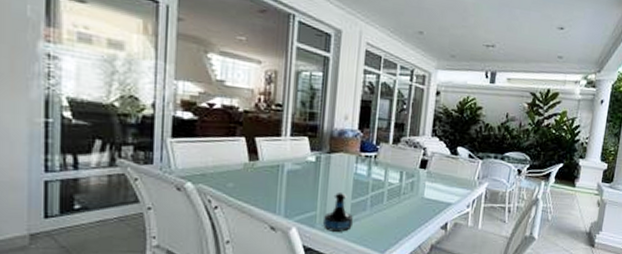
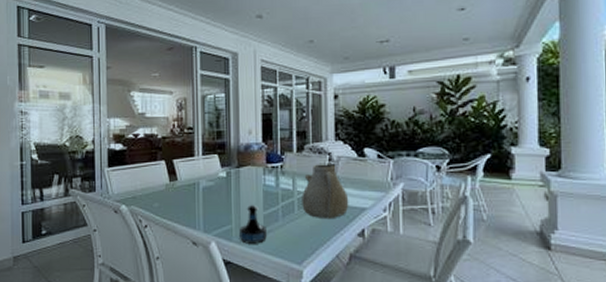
teapot: none [391,157,437,212] -> present [302,164,349,220]

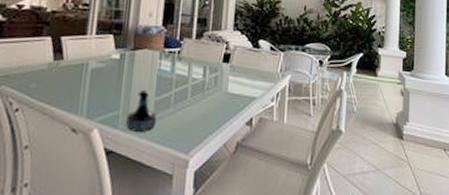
teapot: present [302,164,349,220] -> none [195,52,241,108]

